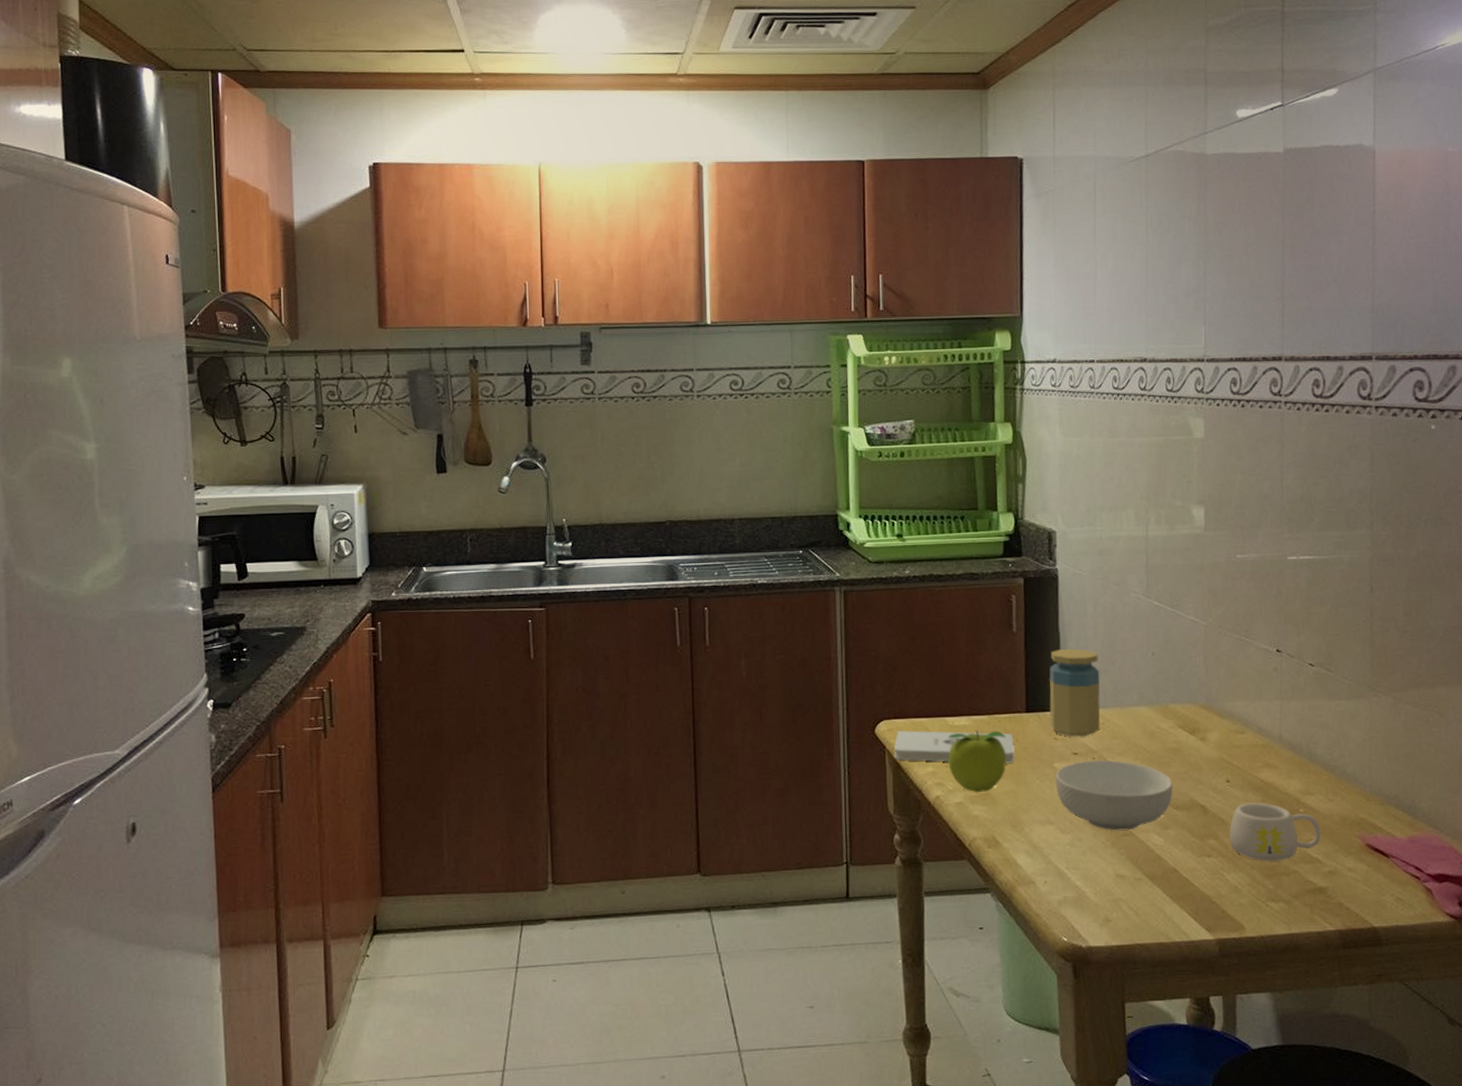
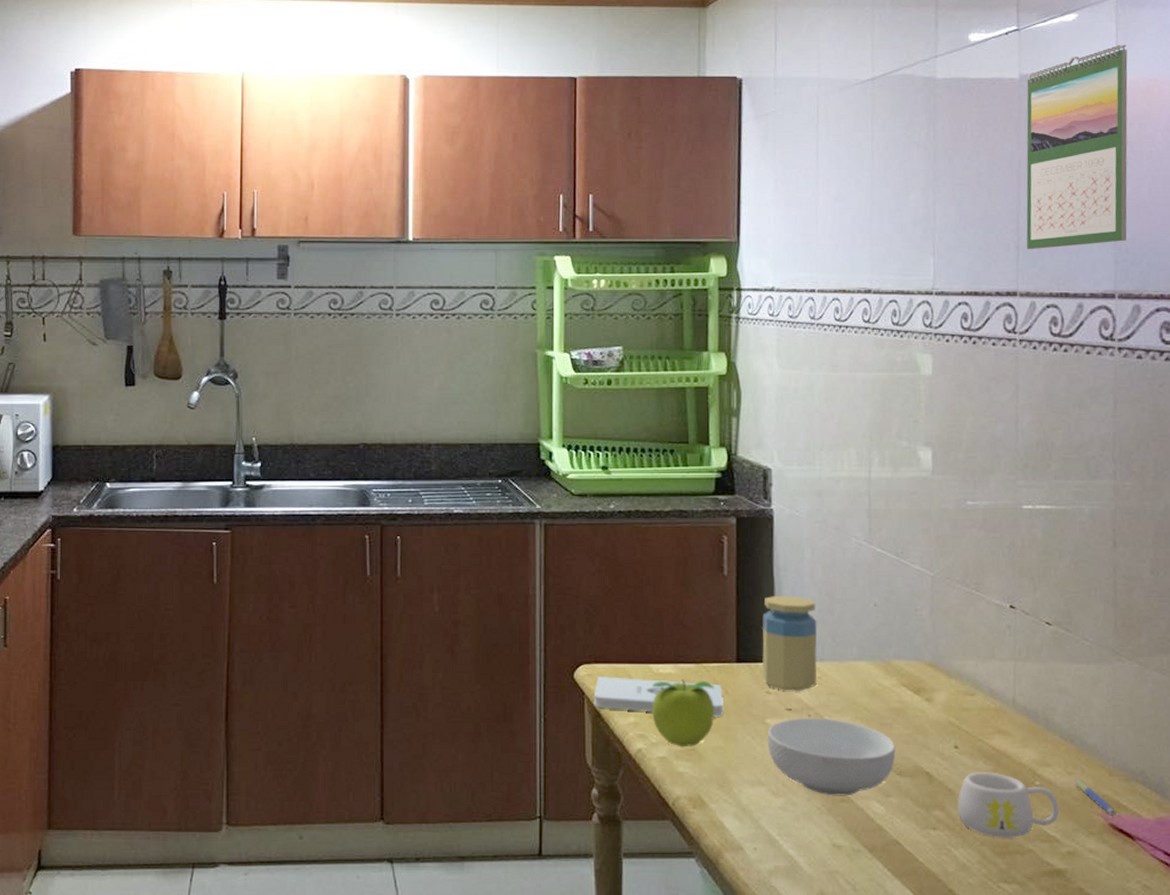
calendar: none [1290,117,1385,317] -> present [1026,44,1128,250]
pen: none [1335,805,1373,837] -> present [1074,779,1117,816]

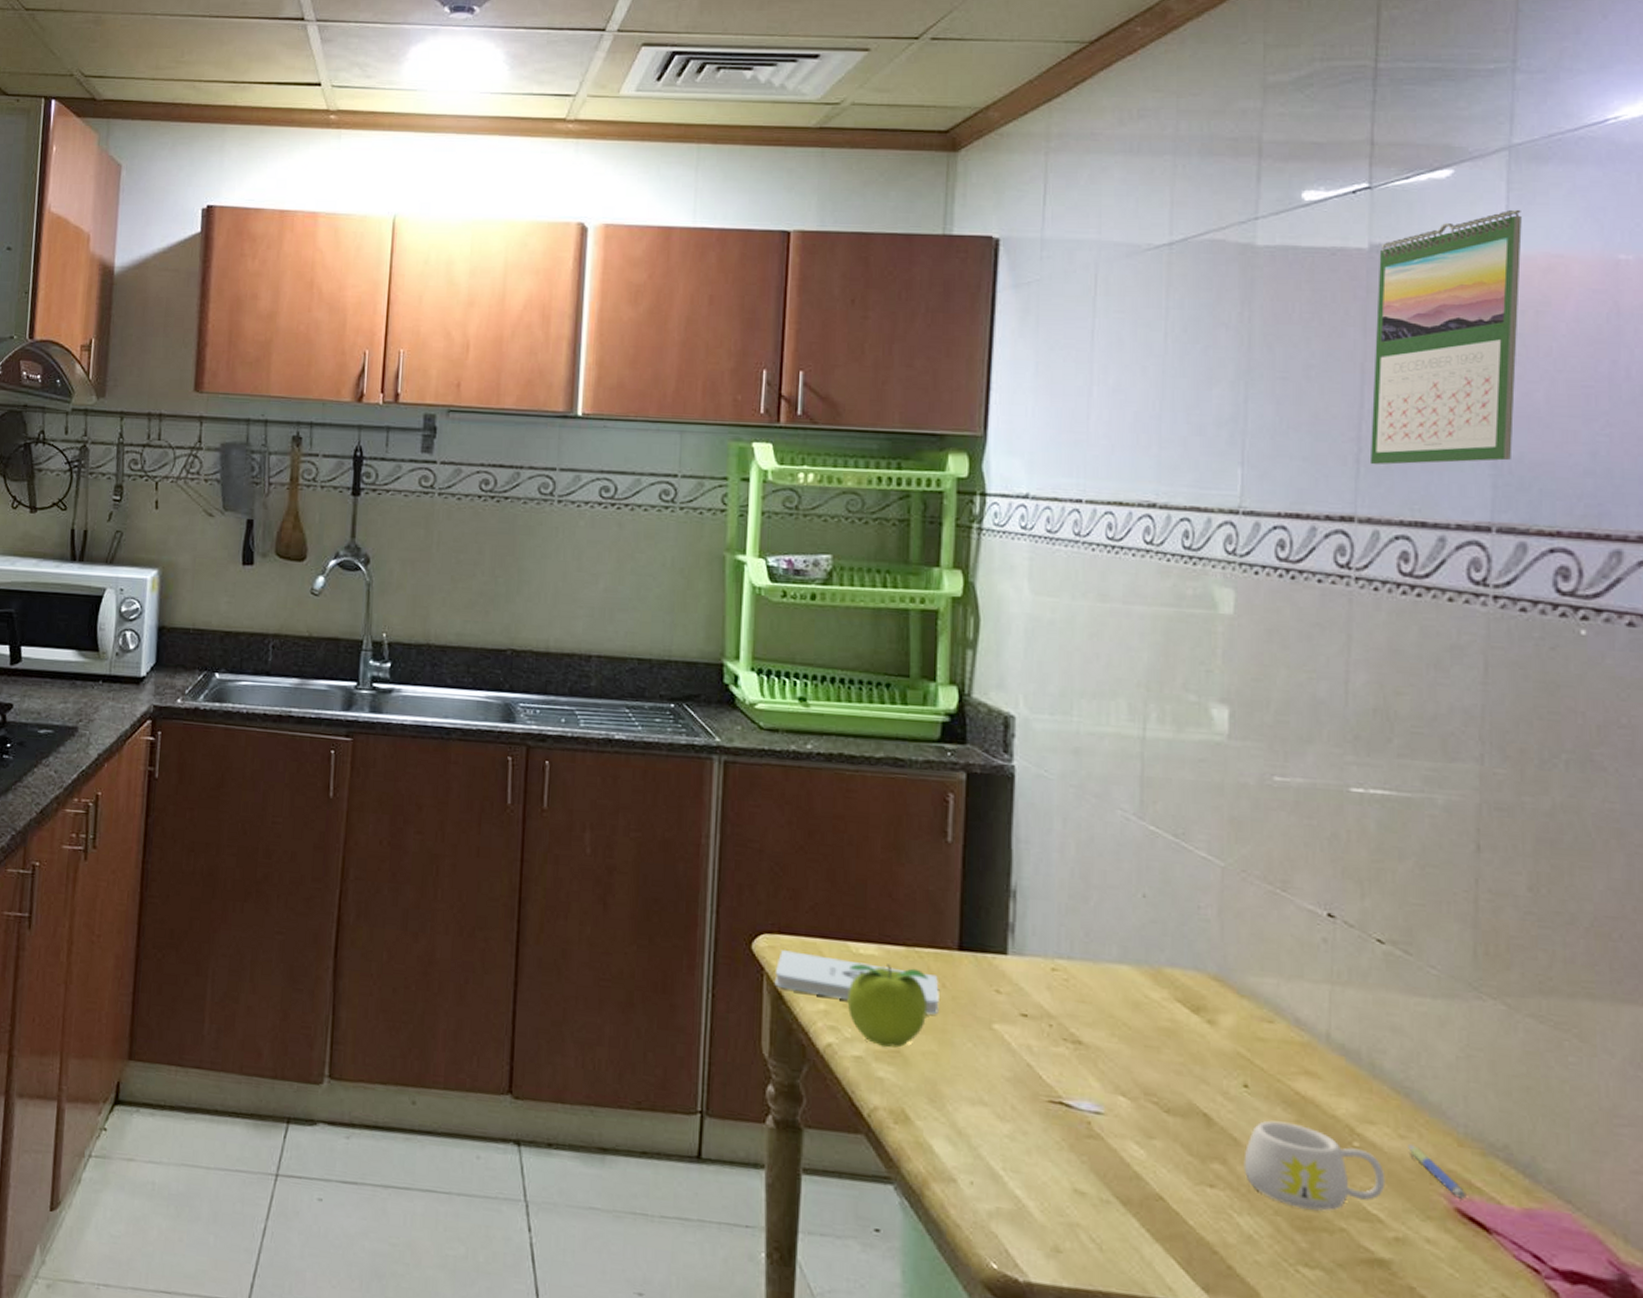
jar: present [761,595,818,692] -> none [990,872,1066,995]
cereal bowl: present [767,717,896,796] -> none [993,1027,1164,1132]

